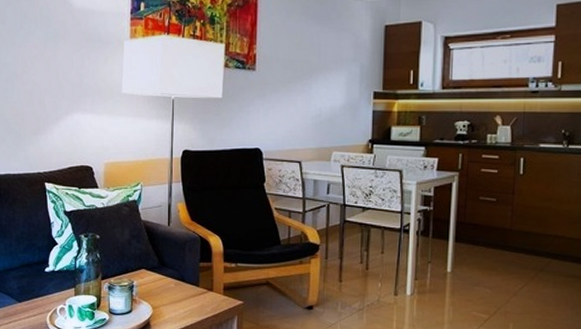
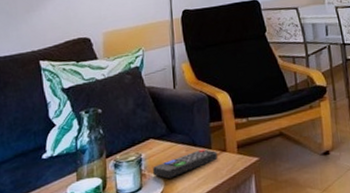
remote control: none [143,285,204,307] -> present [153,149,218,179]

